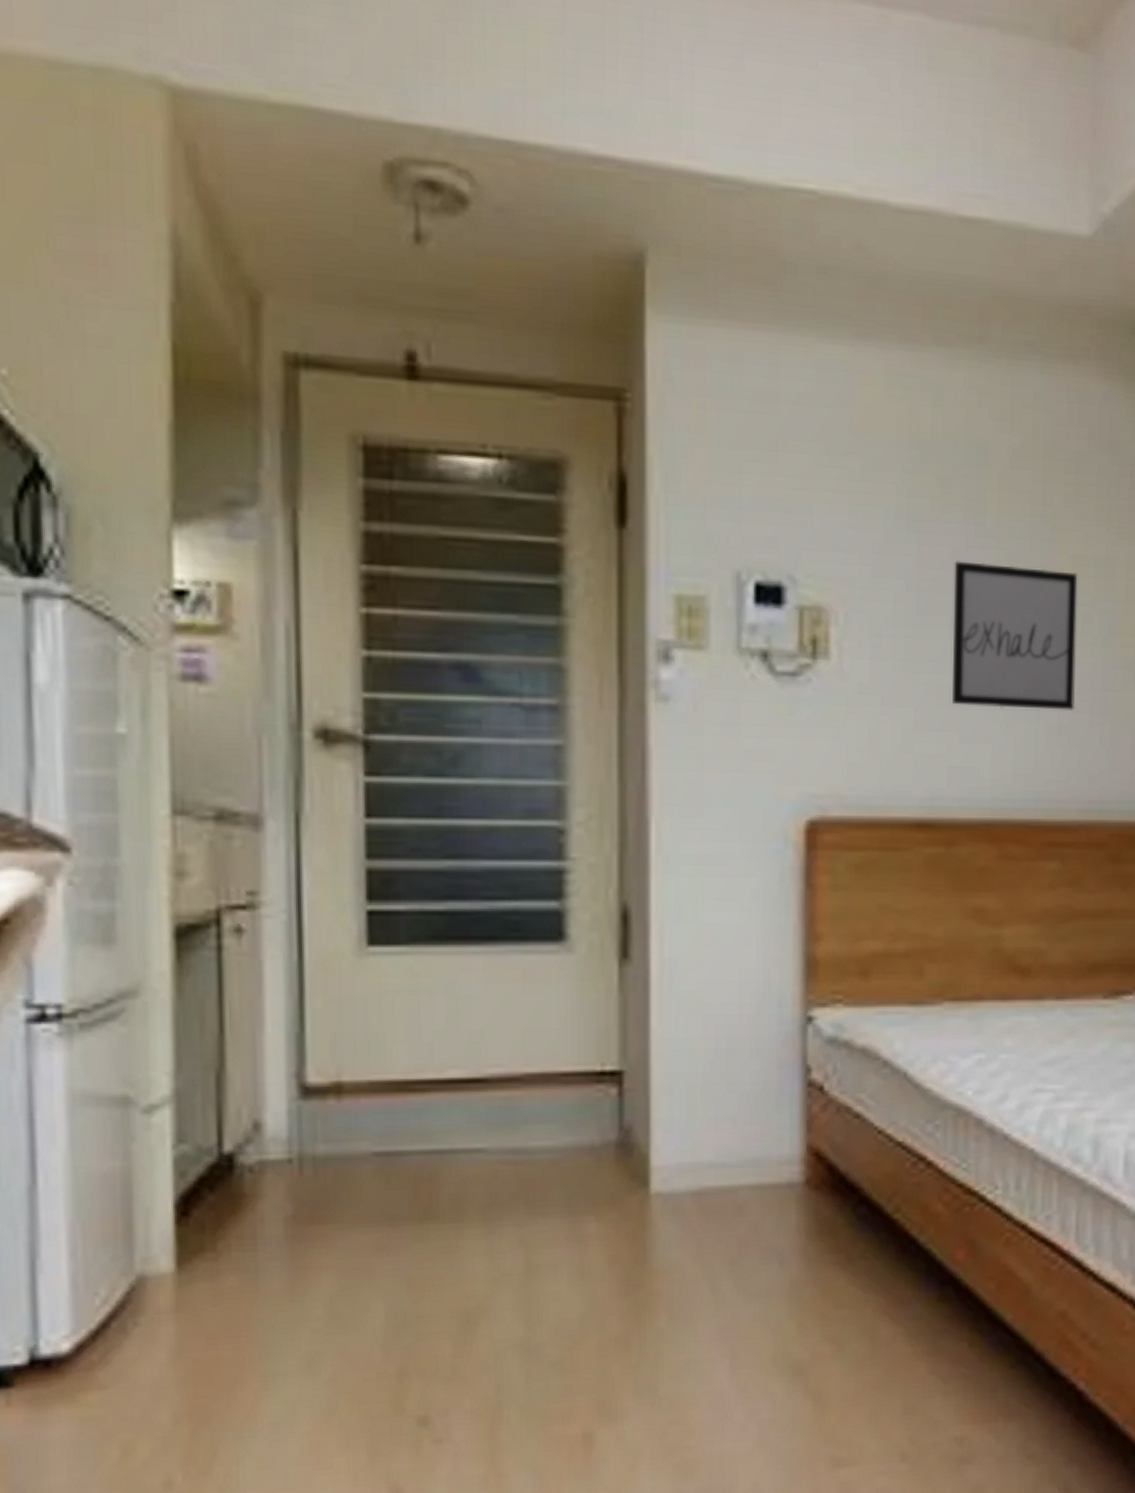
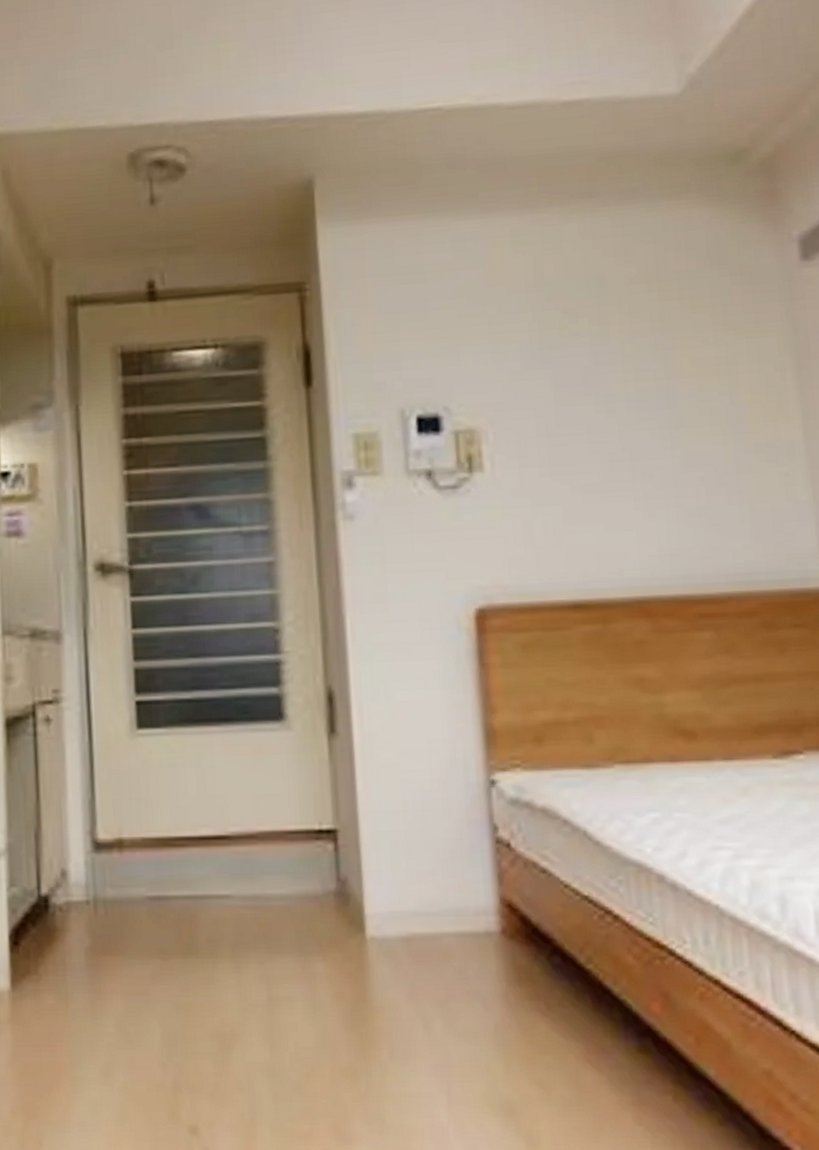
wall art: present [952,561,1078,710] -> none [585,374,713,499]

